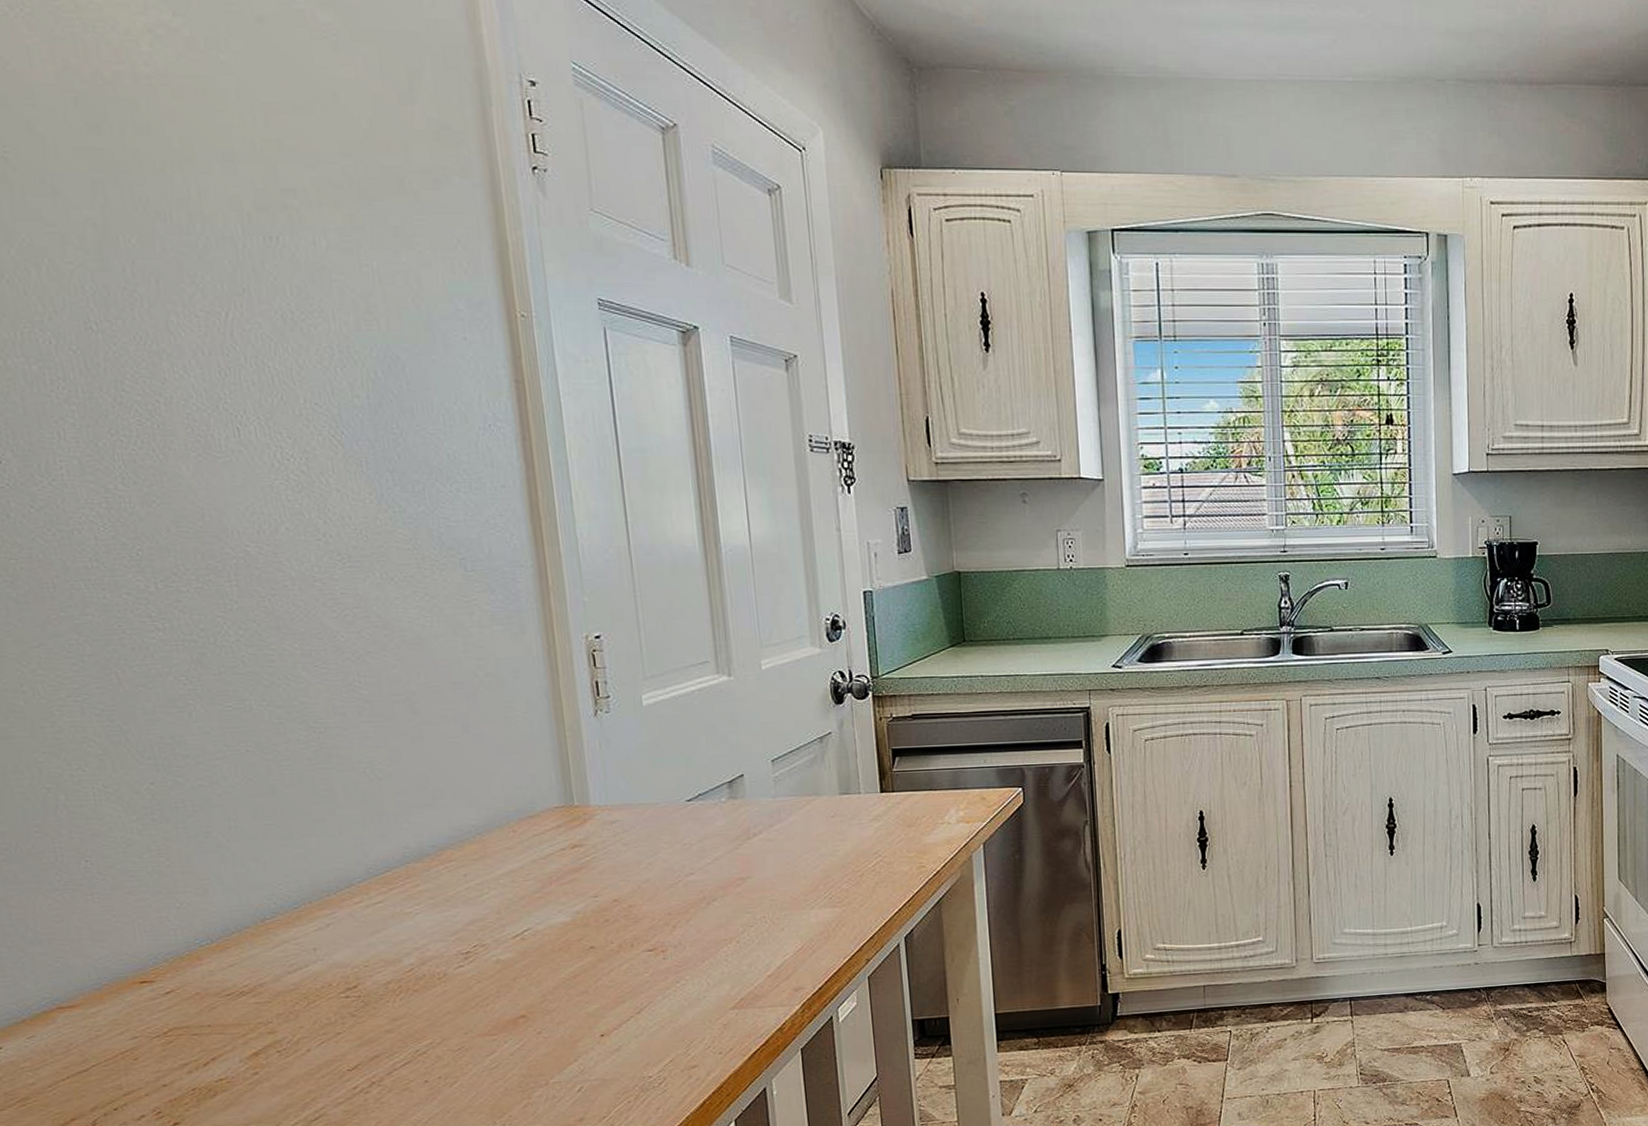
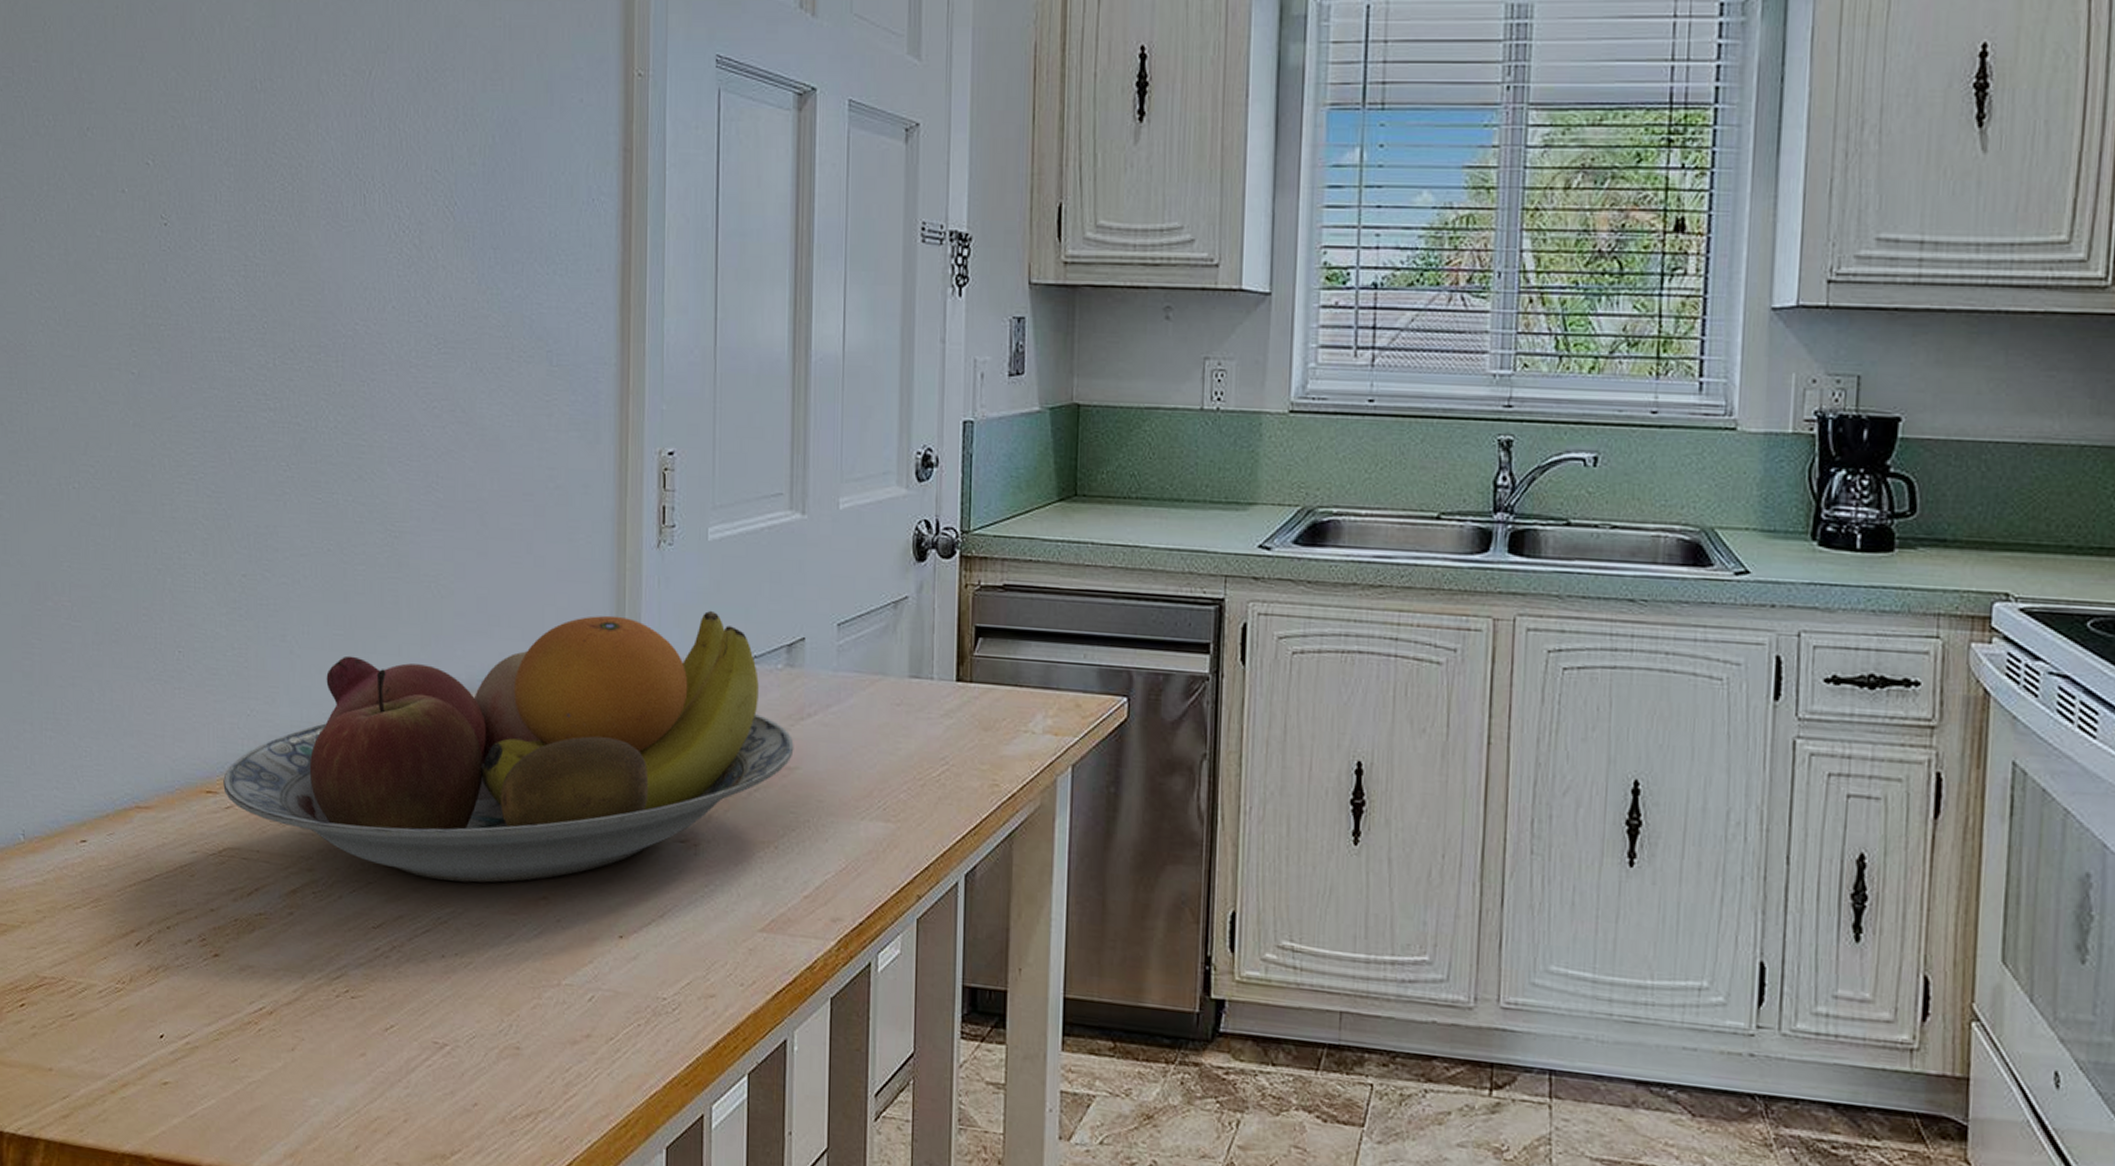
fruit bowl: none [158,762,745,1020] -> present [223,610,794,883]

